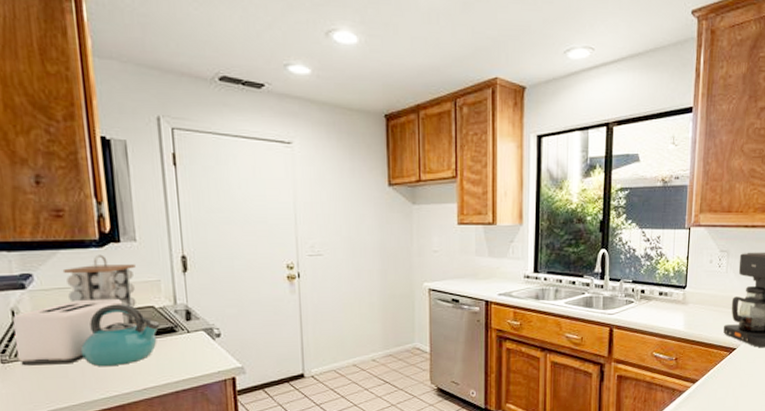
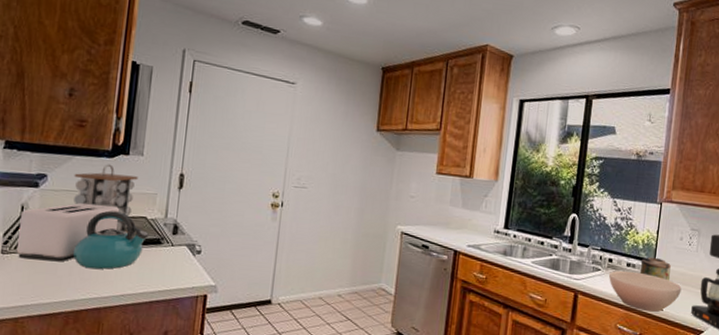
bowl: none [642,299,714,337] -> present [609,270,682,313]
canister: none [672,283,702,305] -> present [639,256,671,281]

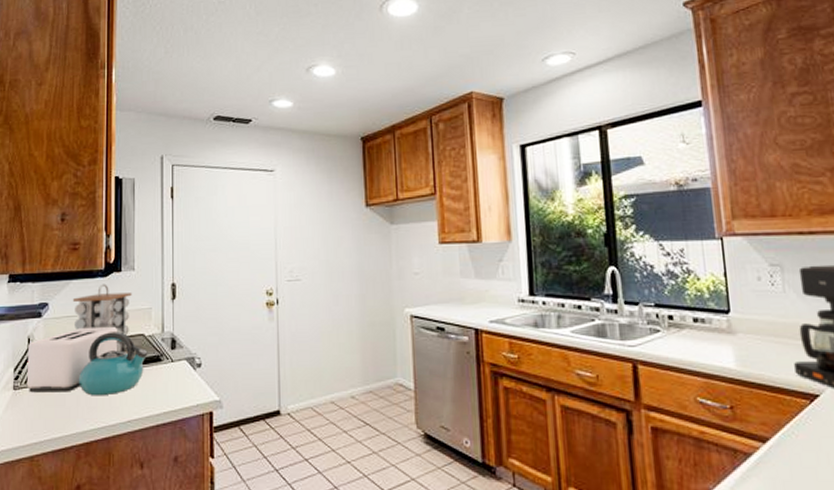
bowl: present [609,270,682,313] -> none [673,327,775,378]
canister: present [639,256,671,281] -> none [710,306,756,335]

